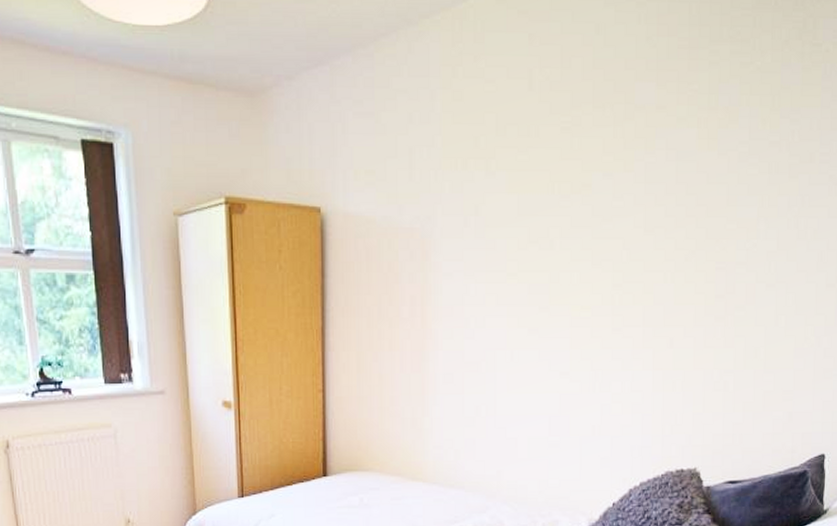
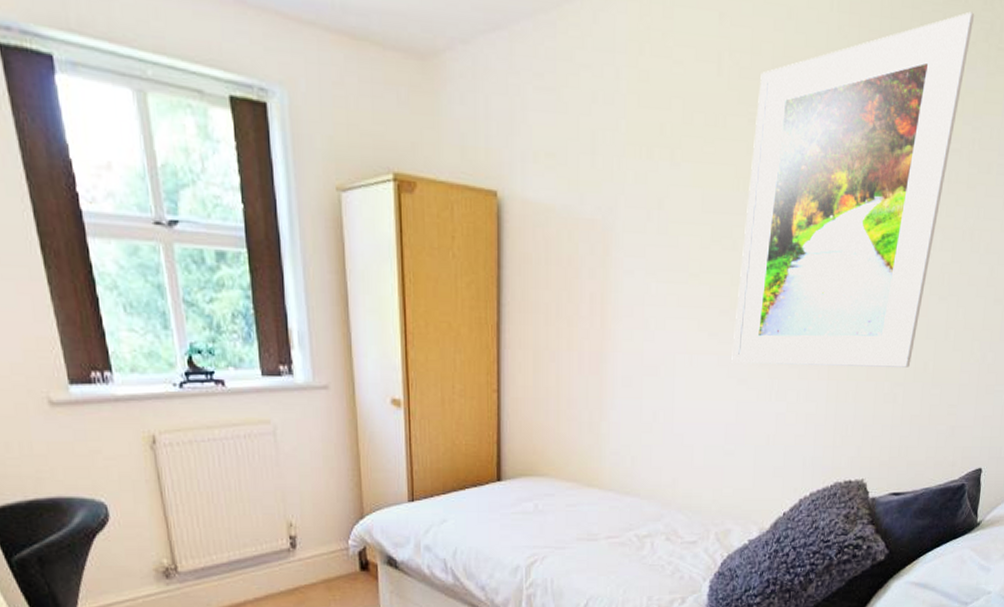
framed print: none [553,13,786,357] -> present [731,11,975,368]

